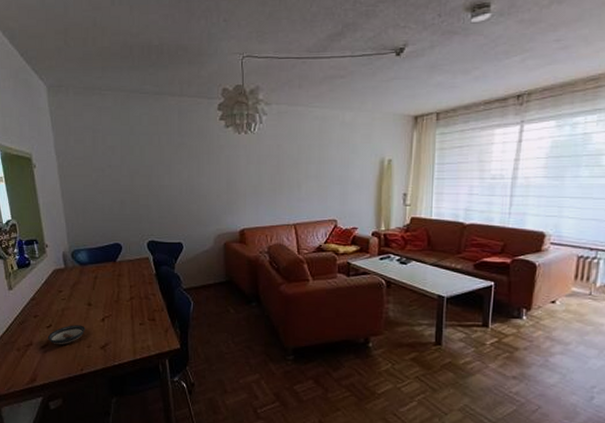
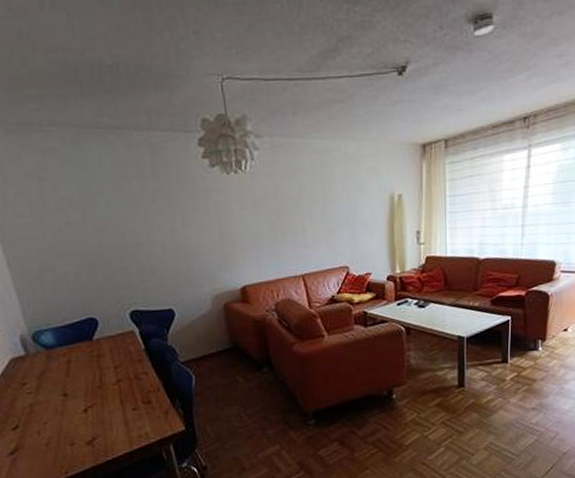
saucer: present [47,325,85,345] -> none [15,420,64,449]

